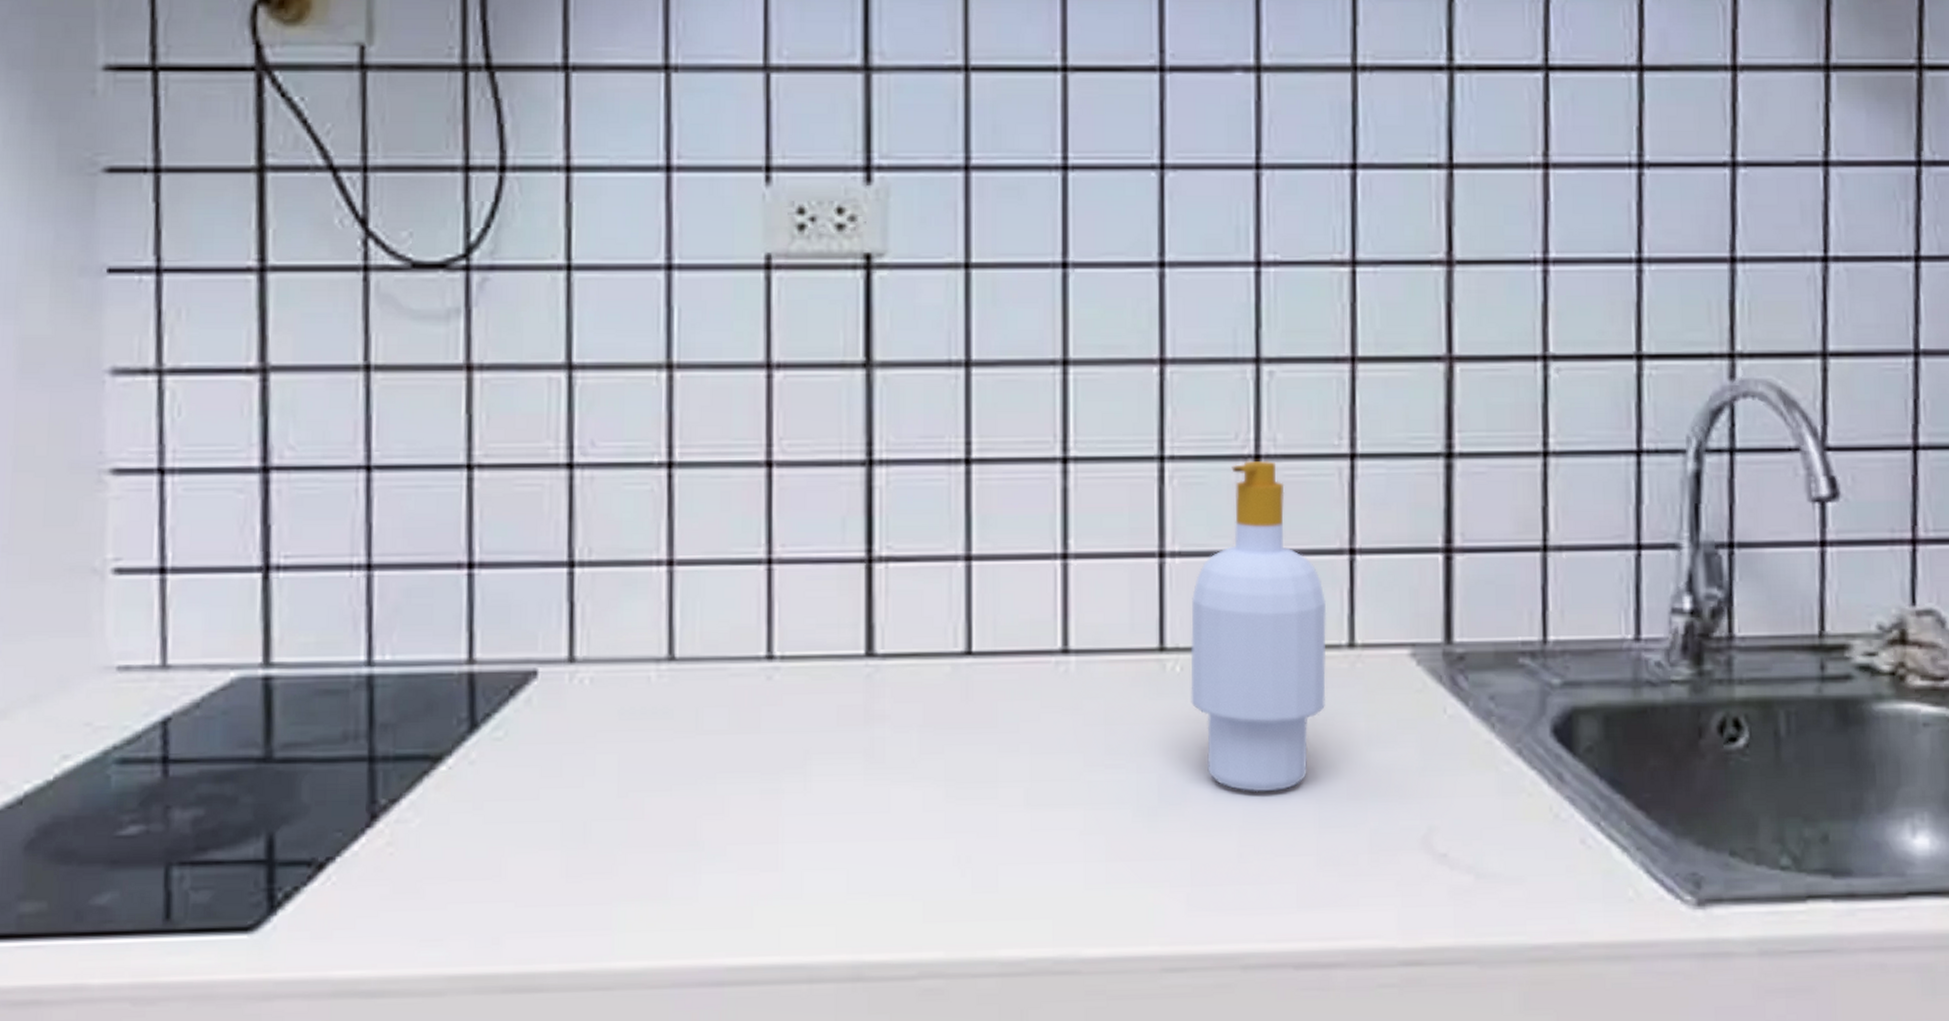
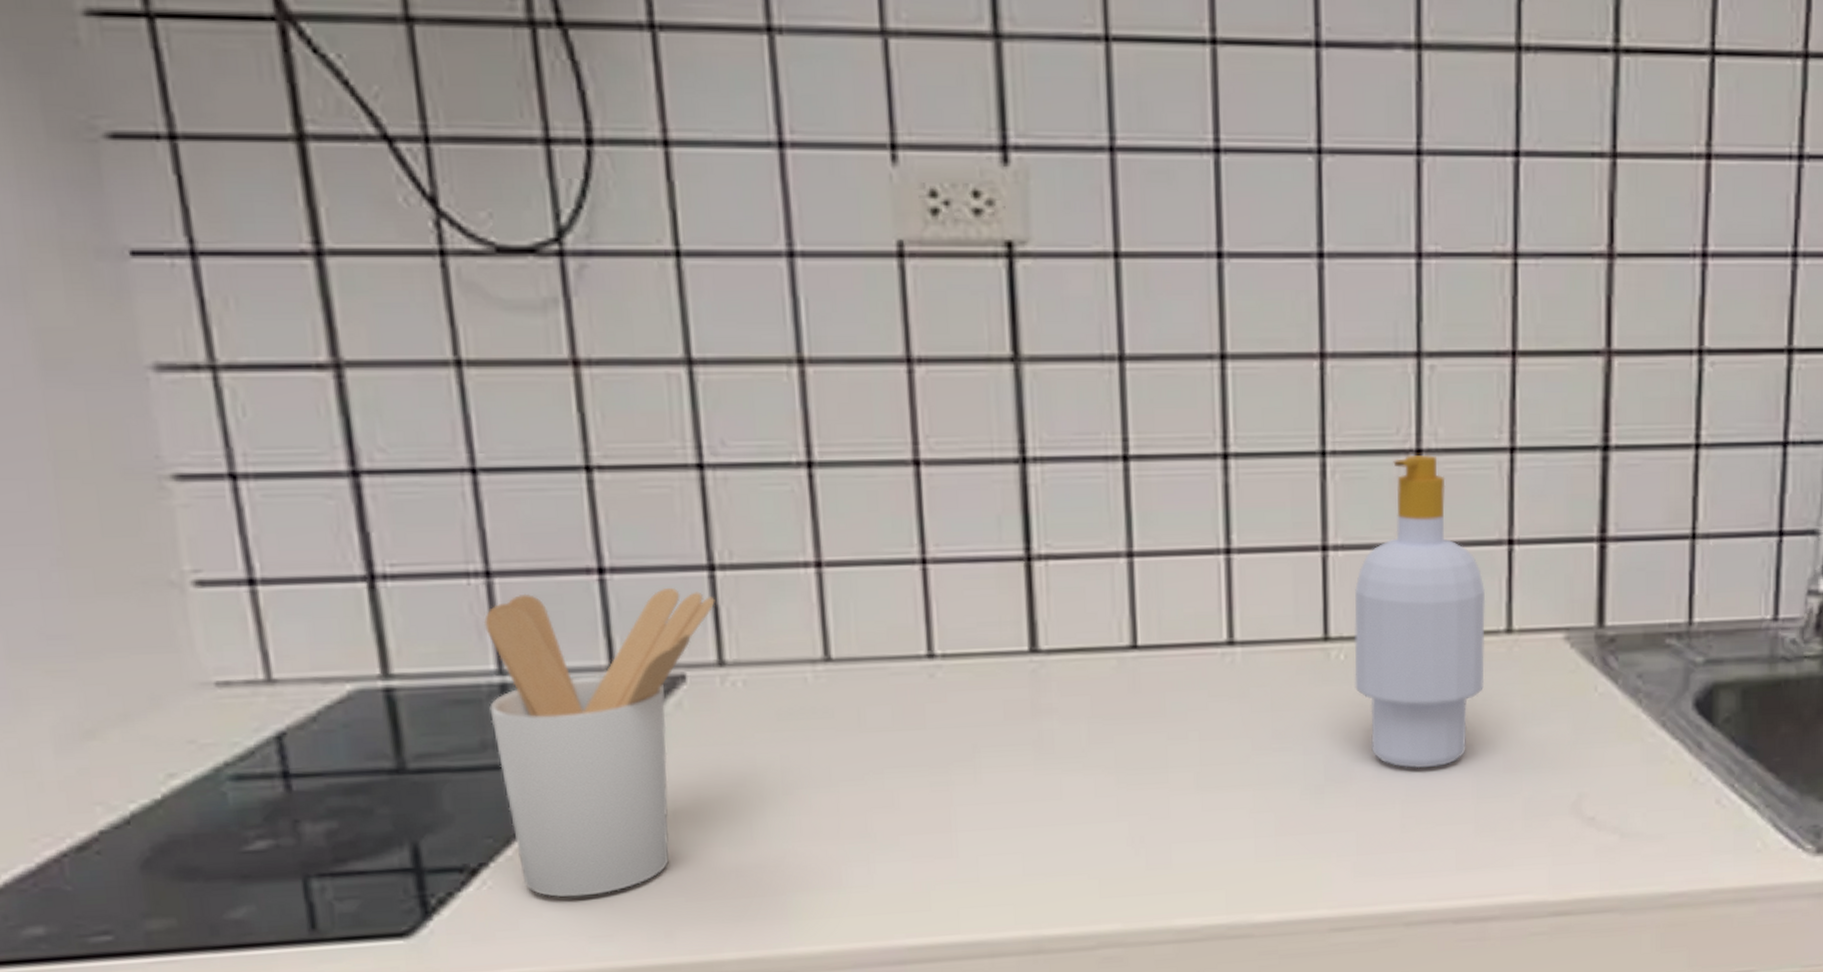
utensil holder: none [355,583,572,897] -> present [483,587,715,897]

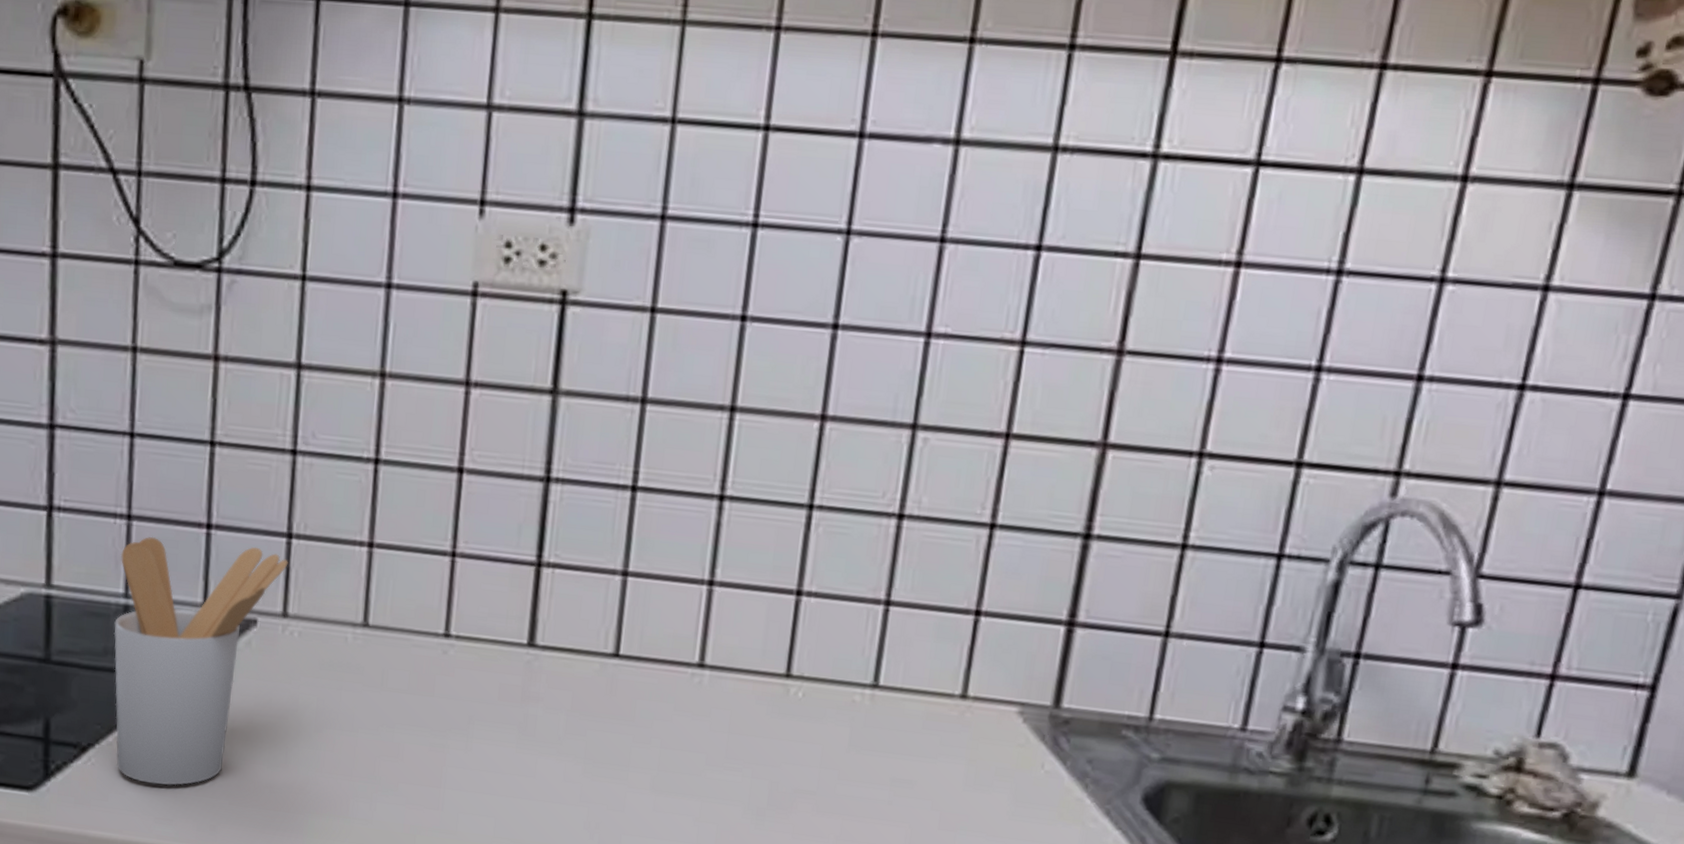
soap bottle: present [1354,454,1486,769] -> none [808,518,946,812]

